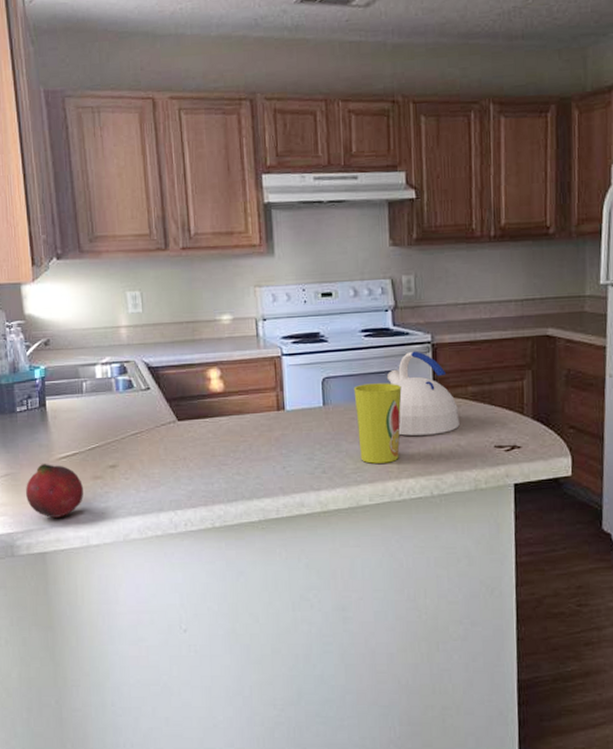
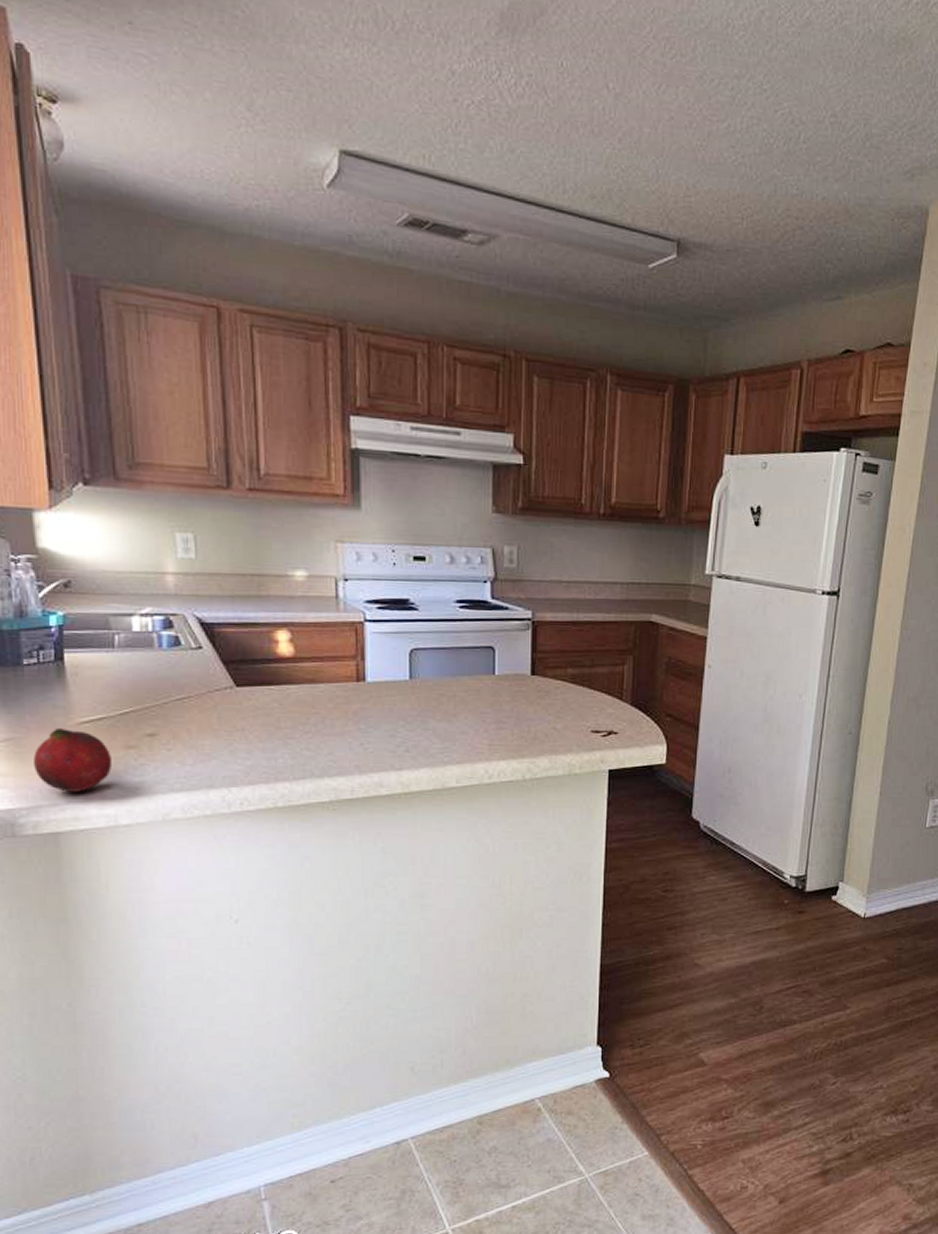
cup: present [353,383,402,464] -> none [445,658,497,744]
kettle: present [386,351,460,436] -> none [481,627,557,717]

